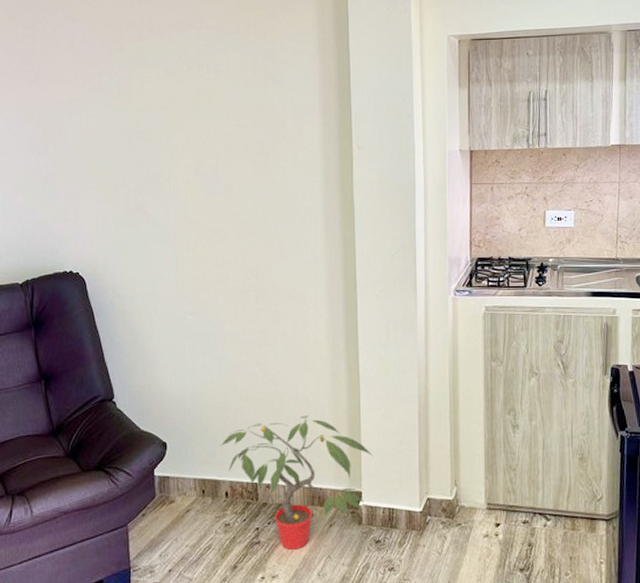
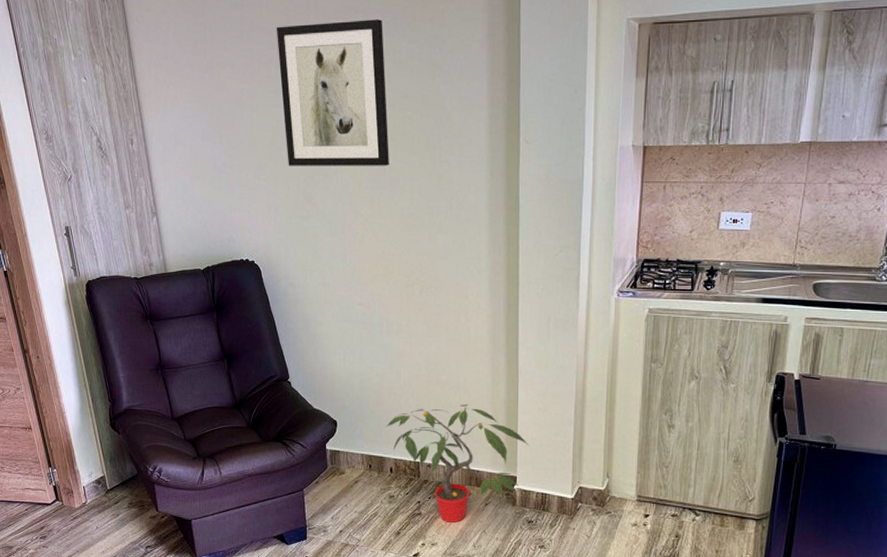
wall art: none [108,34,223,174] -> present [276,19,389,166]

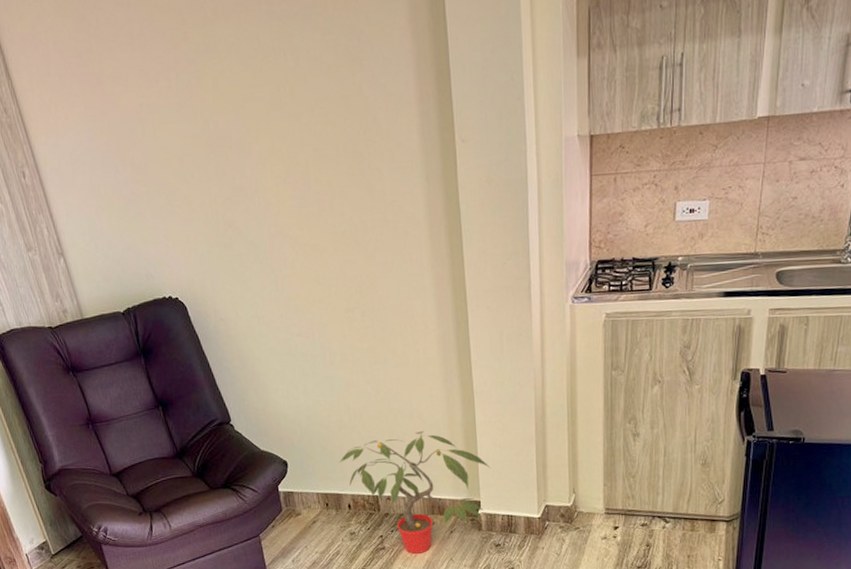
wall art: present [276,19,389,166] -> none [170,10,314,189]

